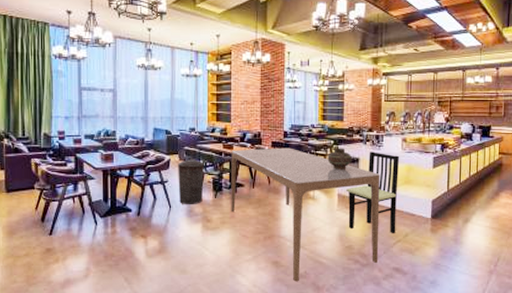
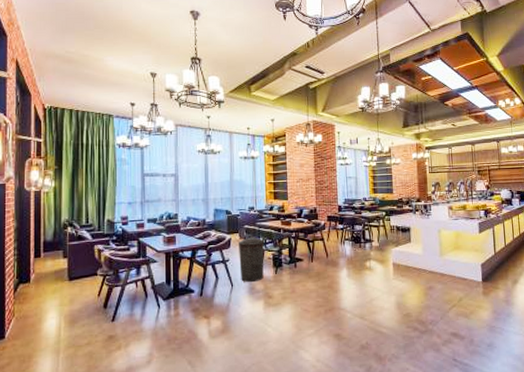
dining table: present [231,147,380,282] -> none [289,221,435,354]
vessel: present [327,148,352,170] -> none [380,218,403,240]
dining chair: present [346,152,400,233] -> none [400,220,450,299]

